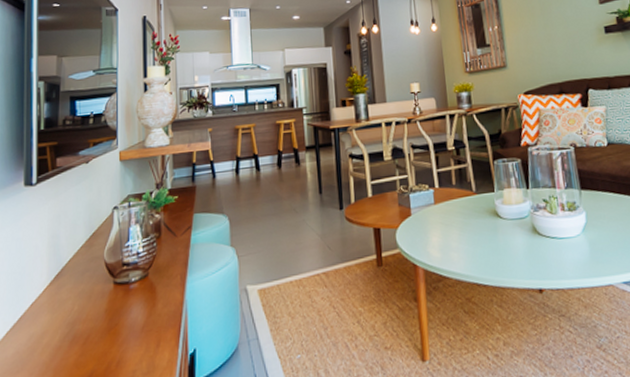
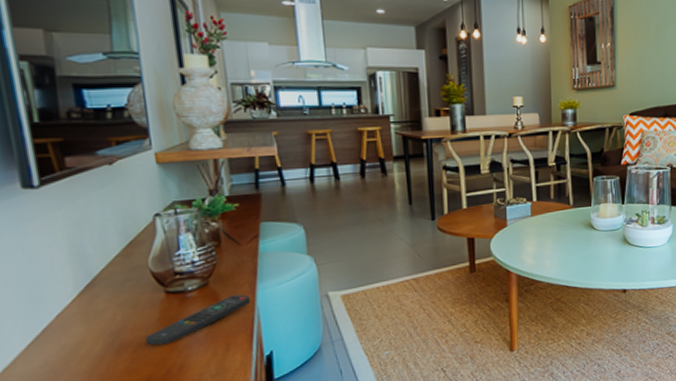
remote control: none [94,286,181,339] -> present [145,294,251,346]

